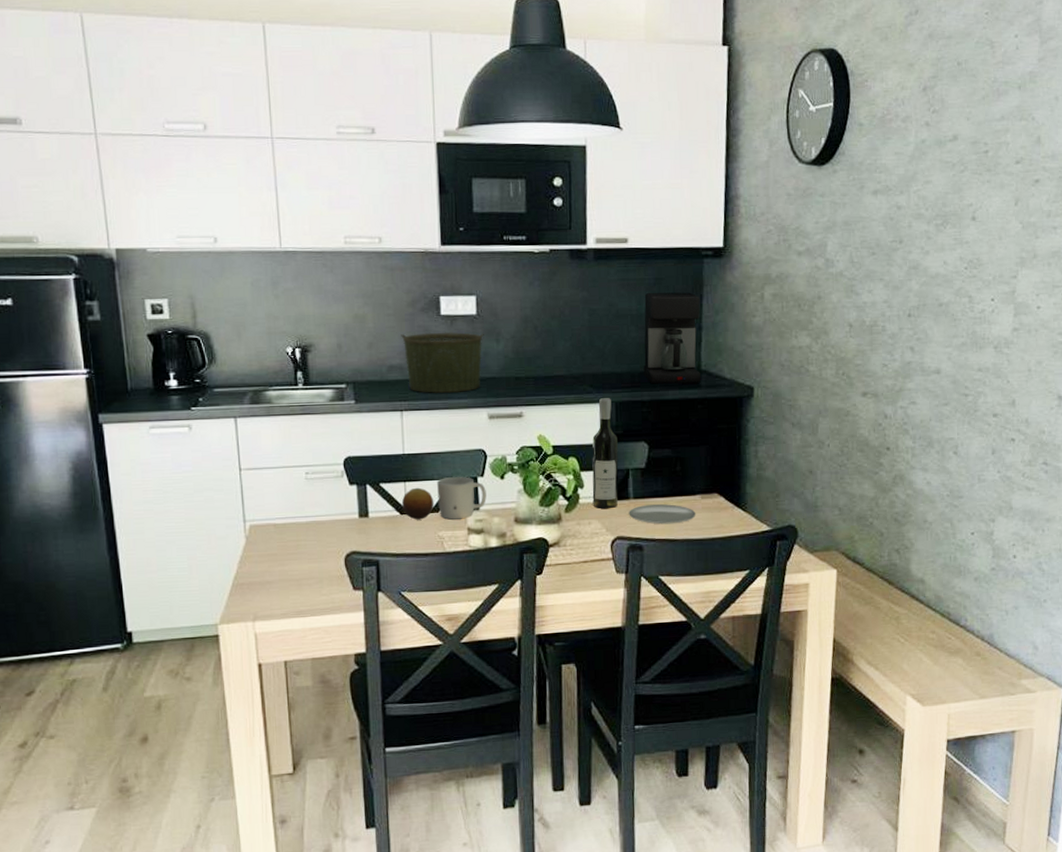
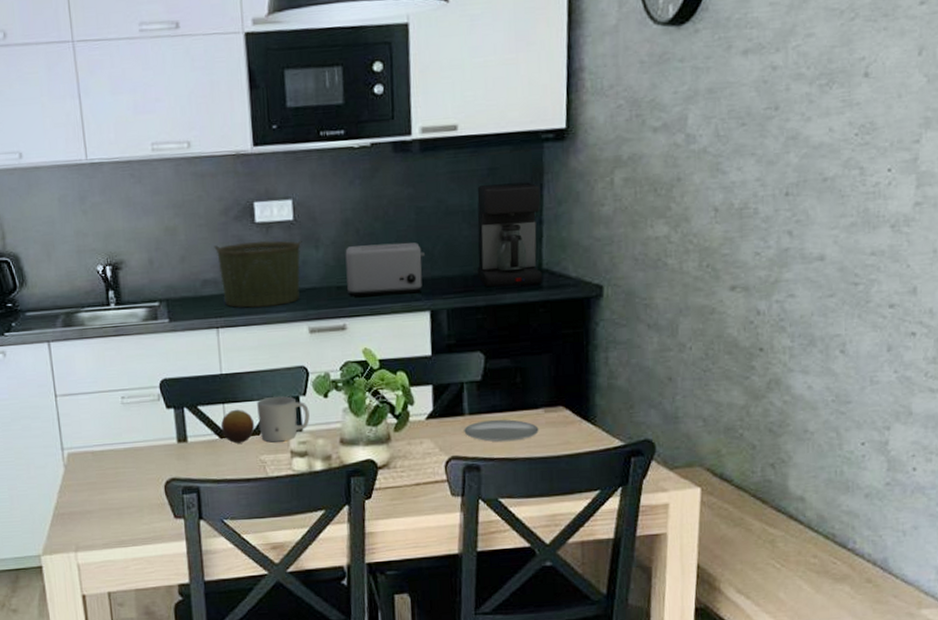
toaster: none [524,340,597,387] -> present [345,242,426,297]
bottle: present [592,398,619,509] -> none [422,305,453,427]

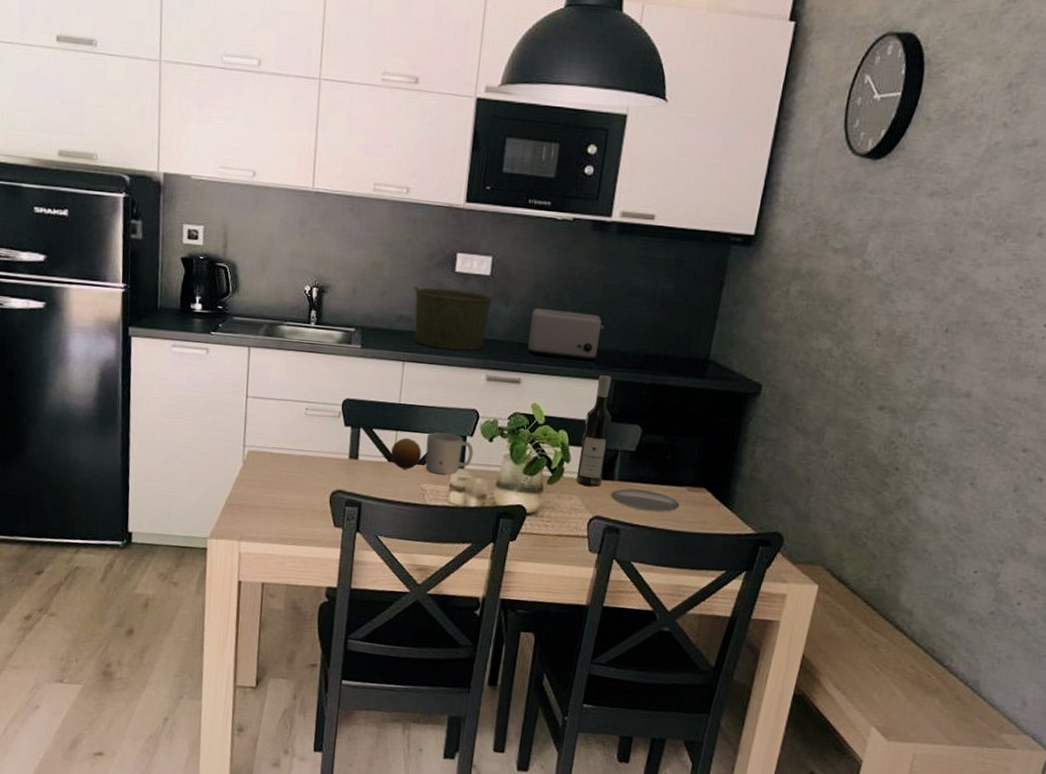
bottle: none [422,305,453,427] -> present [576,375,613,488]
coffee maker: present [477,182,542,288] -> none [649,274,721,373]

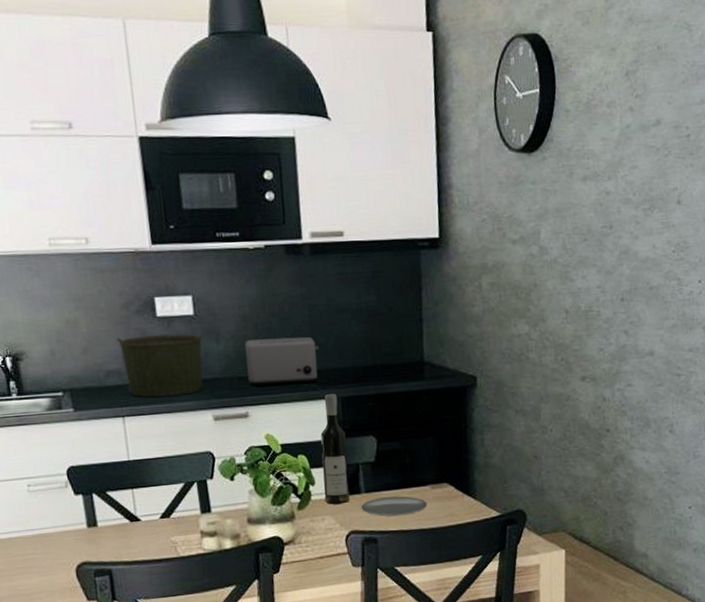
fruit: present [390,437,422,470] -> none [130,493,165,527]
mug: present [425,432,473,475] -> none [165,480,218,524]

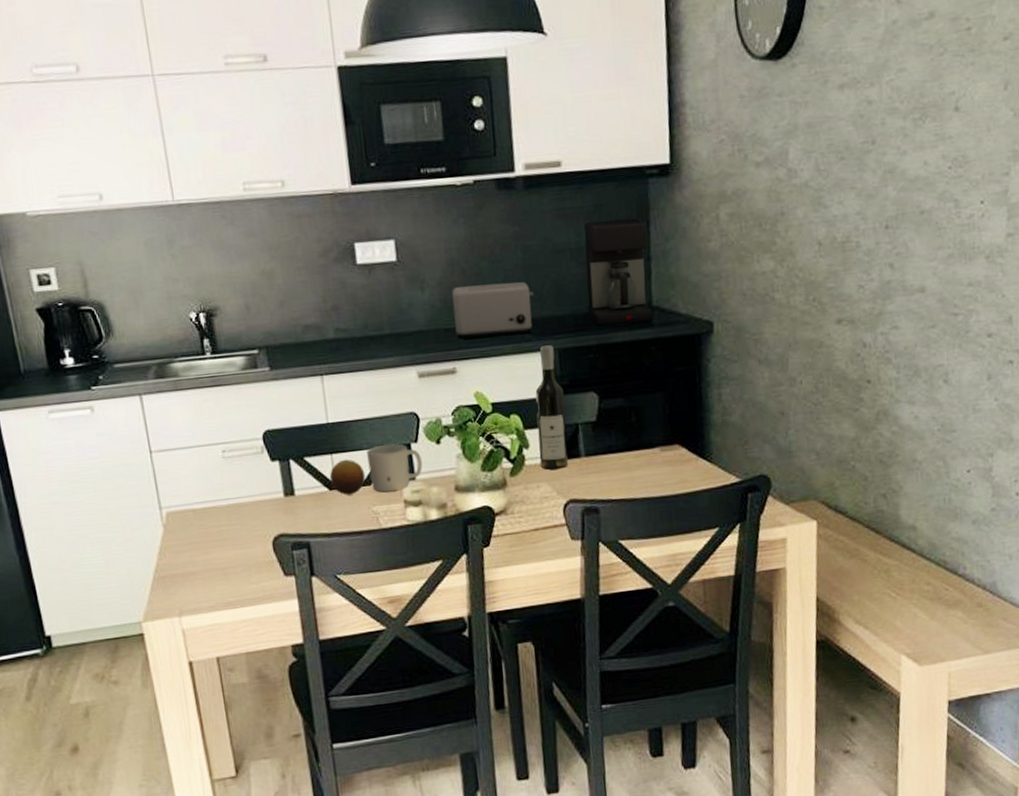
basket: present [116,333,203,398] -> none [314,281,407,354]
fruit: none [130,493,165,527] -> present [329,459,366,495]
mug: none [165,480,218,524] -> present [366,444,423,493]
plate: present [361,496,427,517] -> none [581,459,656,483]
coffee maker: none [364,284,424,378] -> present [584,218,653,326]

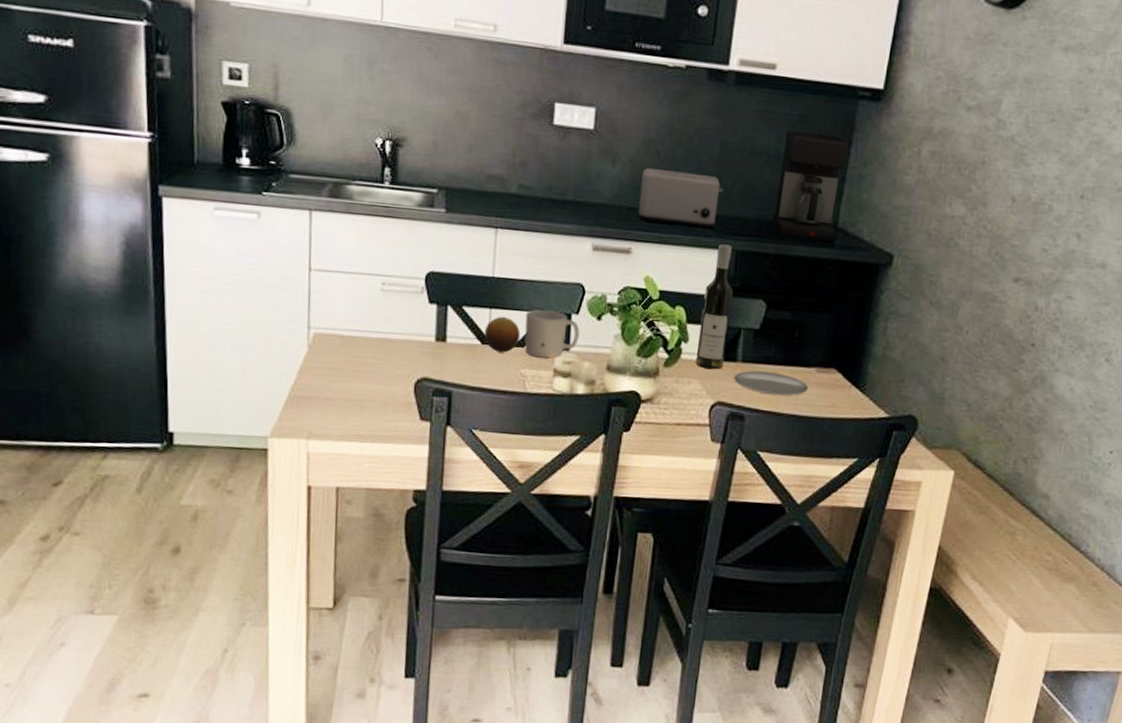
plate: none [581,459,656,483] -> present [734,370,809,397]

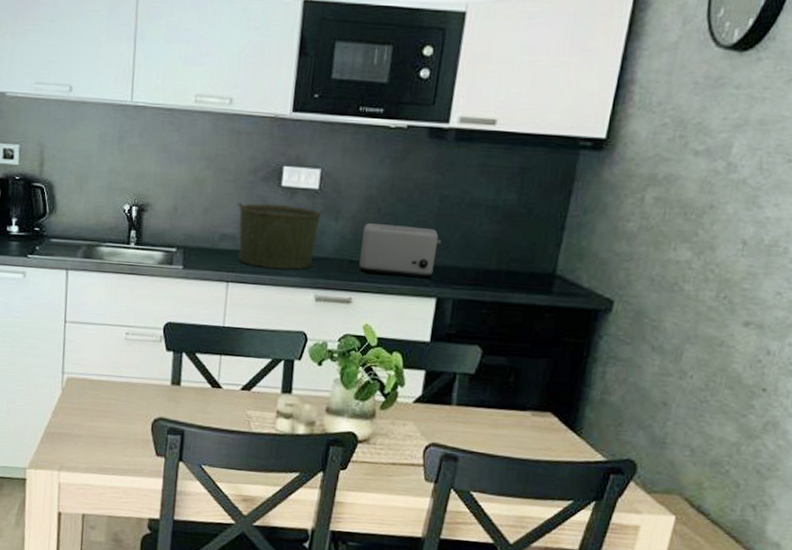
fruit: present [484,316,521,353] -> none [214,362,247,396]
basket: none [506,140,600,217] -> present [238,202,324,270]
mug: present [524,309,580,359] -> none [250,356,302,401]
bottle: present [695,244,734,370] -> none [411,293,450,413]
plate: present [734,370,809,397] -> none [448,413,523,439]
coffee maker: present [772,131,849,242] -> none [489,183,568,289]

